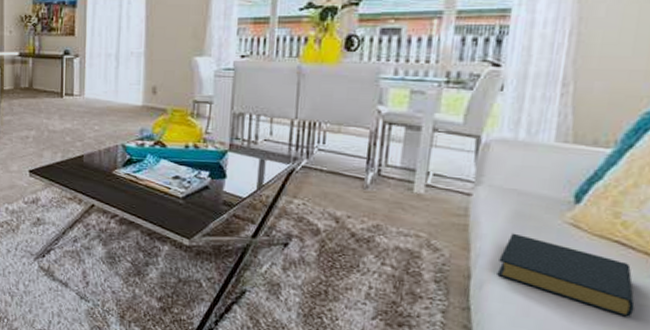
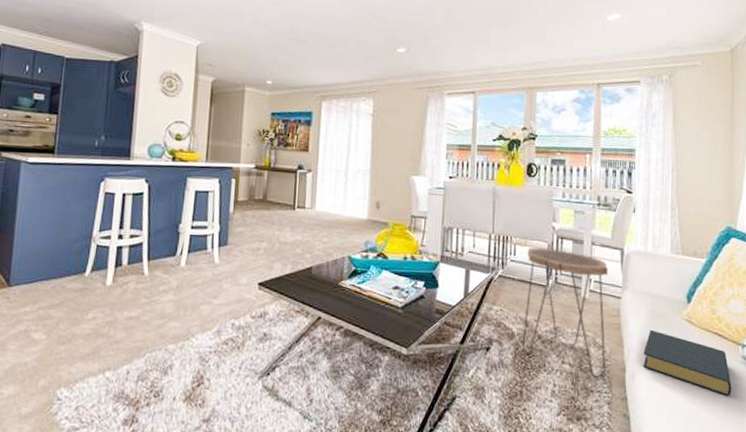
side table: none [329,134,456,284] -> present [522,247,609,378]

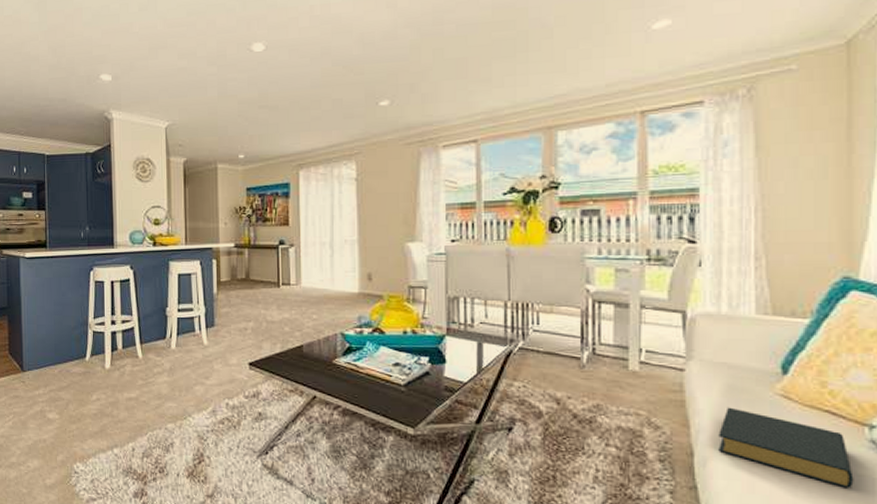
side table: present [522,247,609,378] -> none [553,314,666,463]

